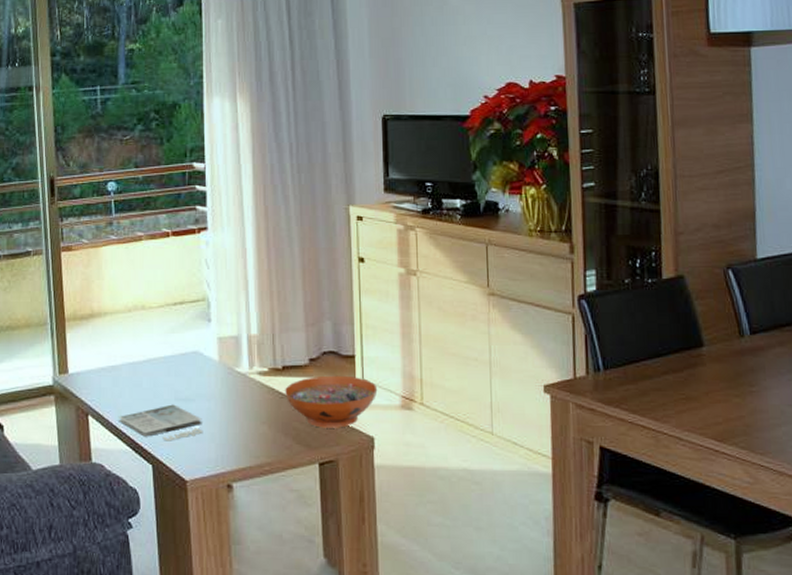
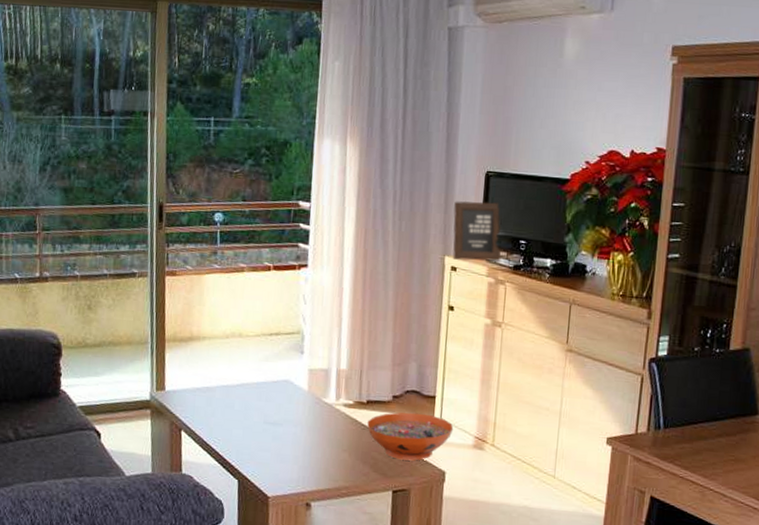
magazine: present [119,404,203,441] -> none [210,427,288,460]
picture frame: none [353,146,408,210] -> present [452,200,502,262]

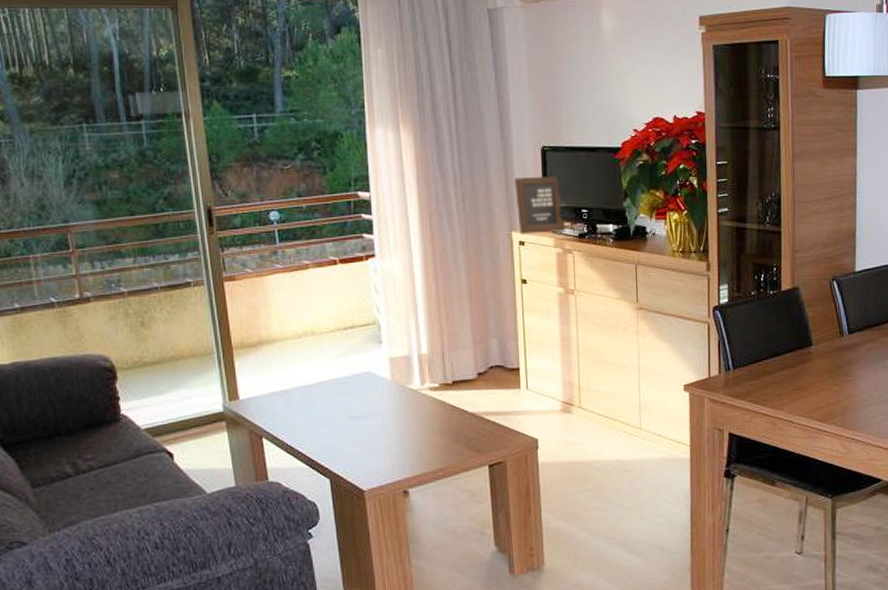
decorative bowl: present [367,412,454,461] -> none [455,386,541,434]

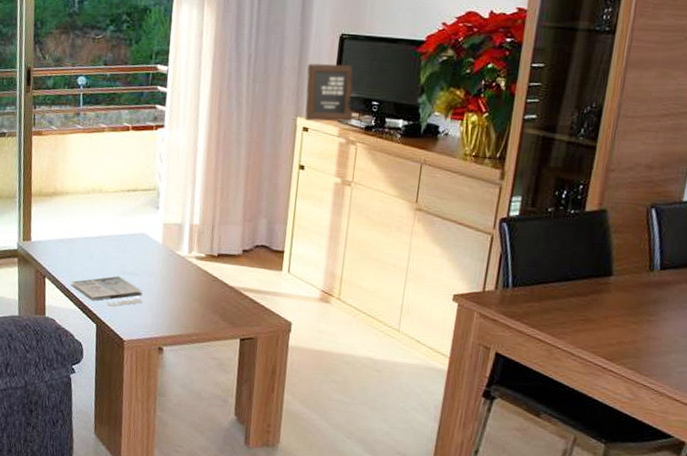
magazine: none [294,422,379,457] -> present [71,276,143,307]

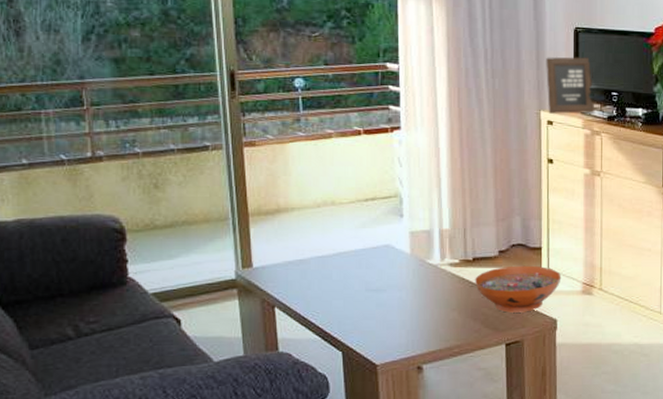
magazine: present [71,276,143,307] -> none [307,295,394,329]
decorative bowl: none [217,265,301,312] -> present [475,265,562,313]

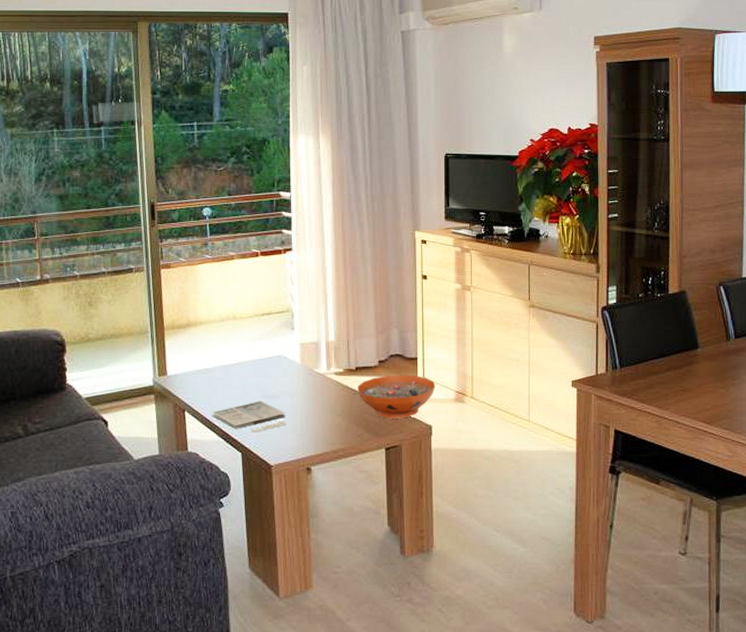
magazine: none [307,295,394,329] -> present [212,401,287,432]
picture frame: present [546,56,595,115] -> none [420,181,465,235]

